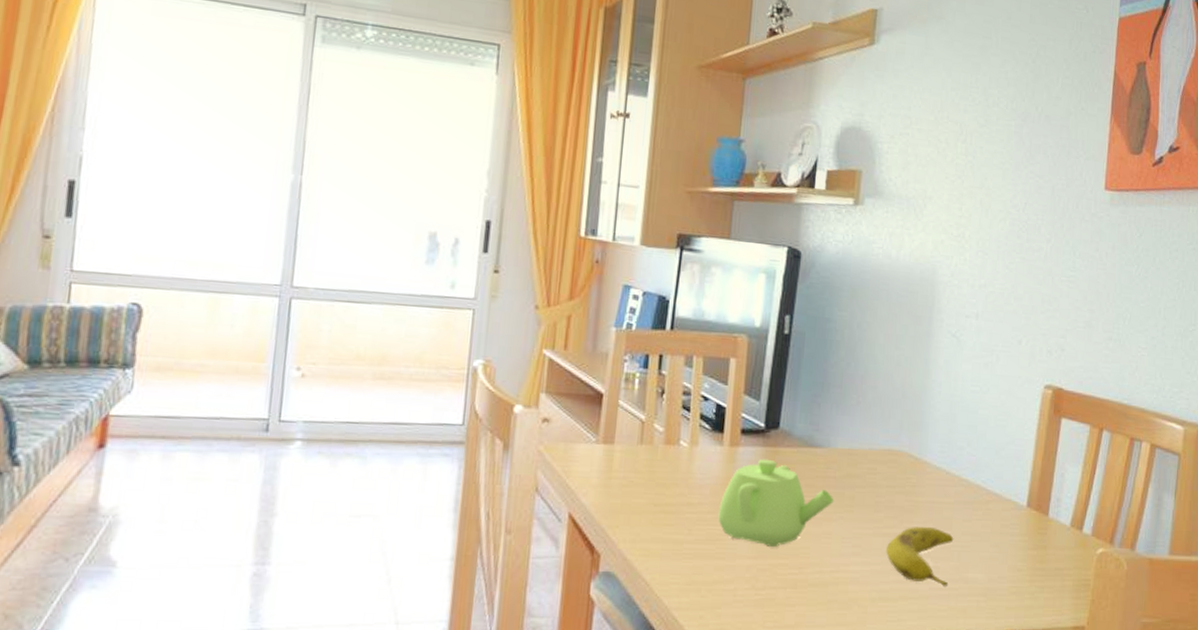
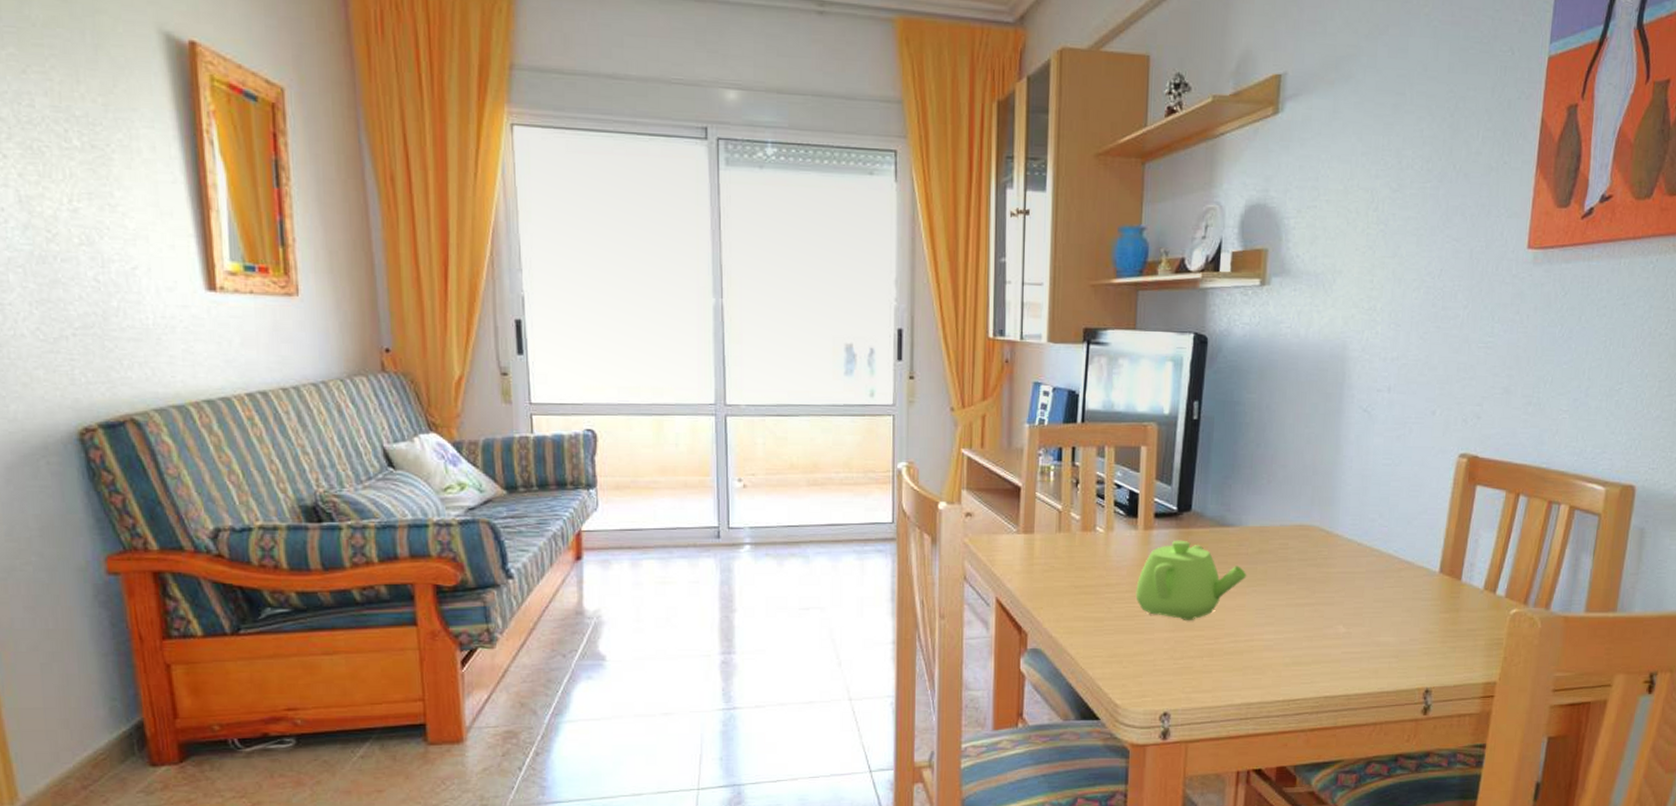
fruit: present [885,526,954,588] -> none [1298,595,1366,651]

